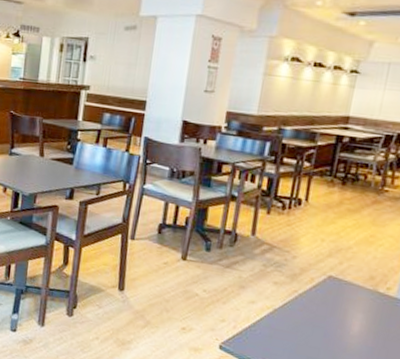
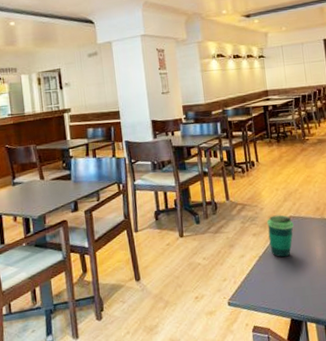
cup: none [290,268,332,320] -> present [267,214,294,258]

